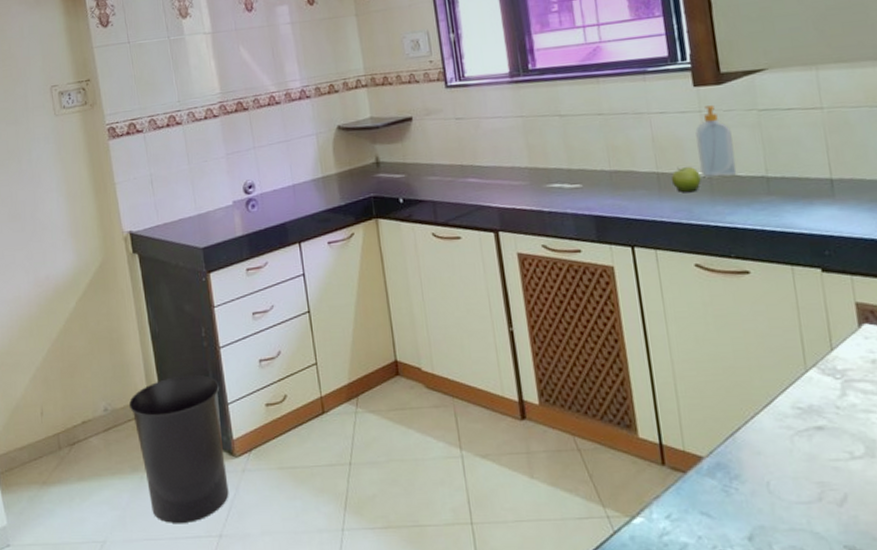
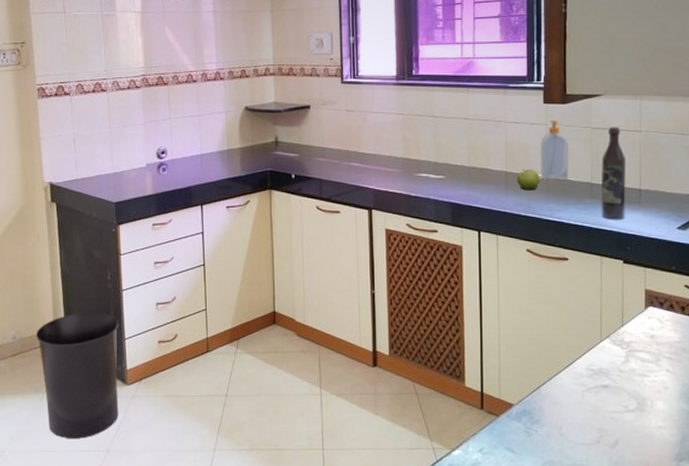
wine bottle: none [775,105,817,221] -> present [601,127,627,221]

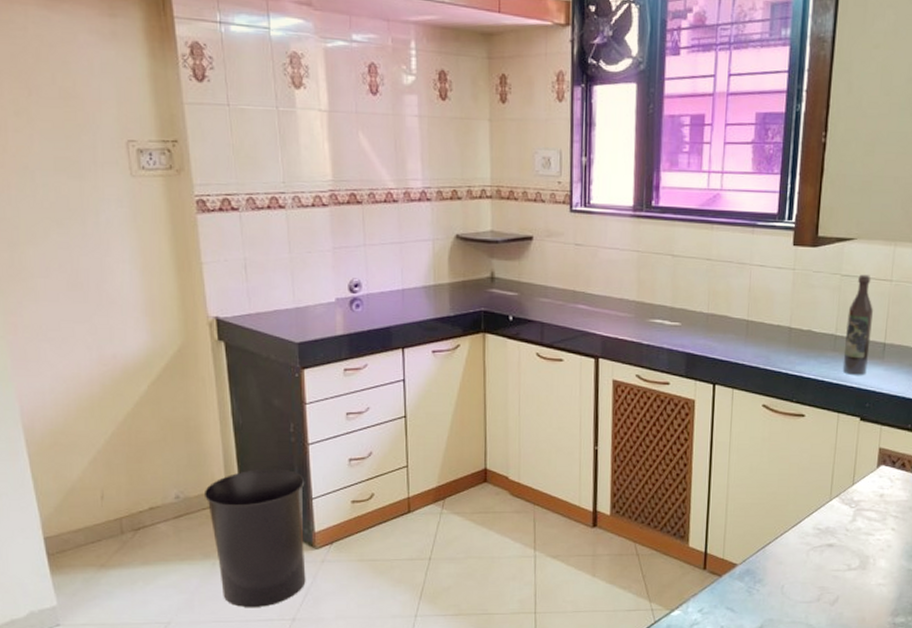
fruit: present [516,168,540,191] -> none [757,317,783,342]
soap bottle: present [539,119,569,180] -> none [783,264,816,331]

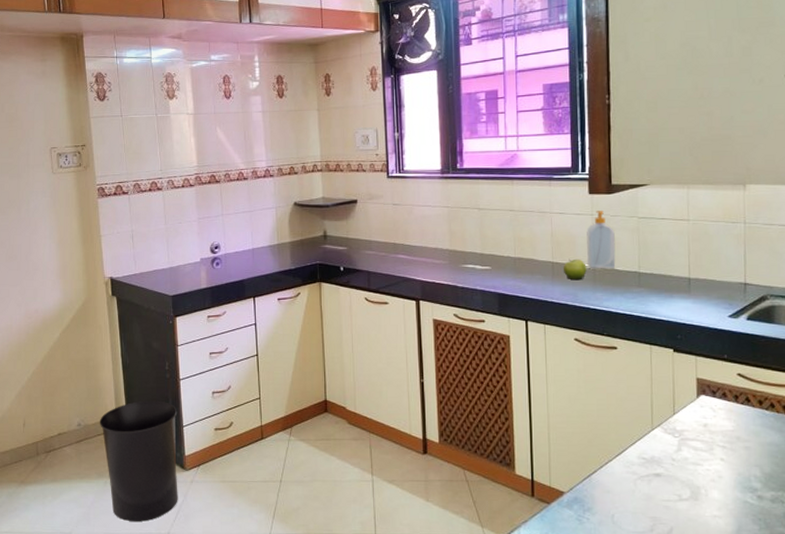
fruit: none [757,317,783,342] -> present [563,258,587,280]
soap bottle: none [783,264,816,331] -> present [585,209,616,269]
wine bottle: present [842,274,874,376] -> none [649,216,675,310]

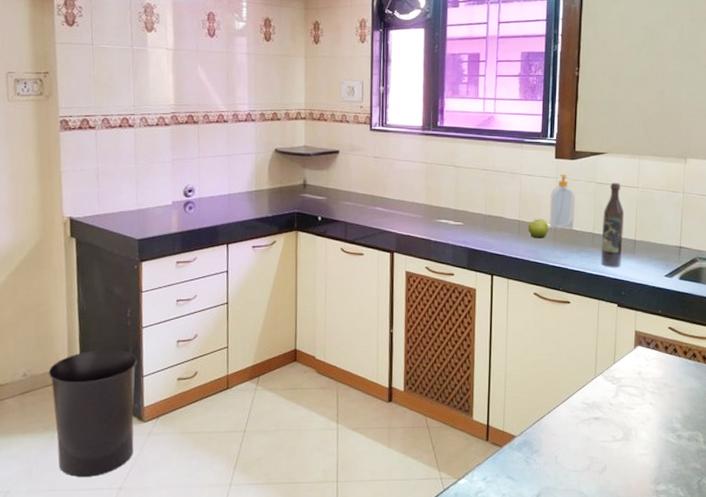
wine bottle: none [649,216,675,310] -> present [600,182,625,268]

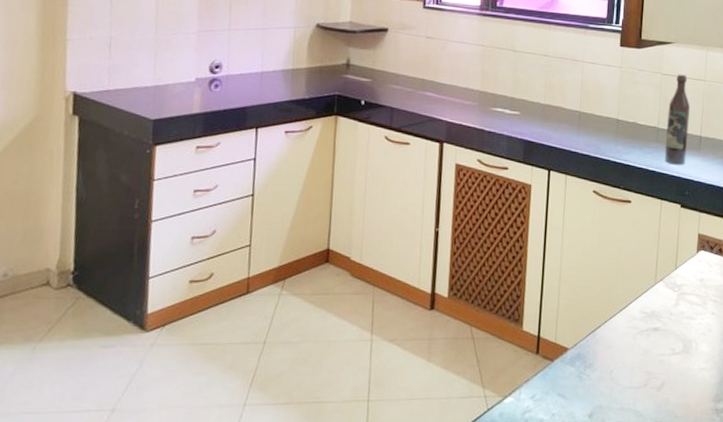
waste bin: present [48,349,137,477] -> none [34,245,143,396]
fruit: present [527,218,549,239] -> none [589,109,611,132]
soap bottle: present [549,174,575,229] -> none [611,63,640,123]

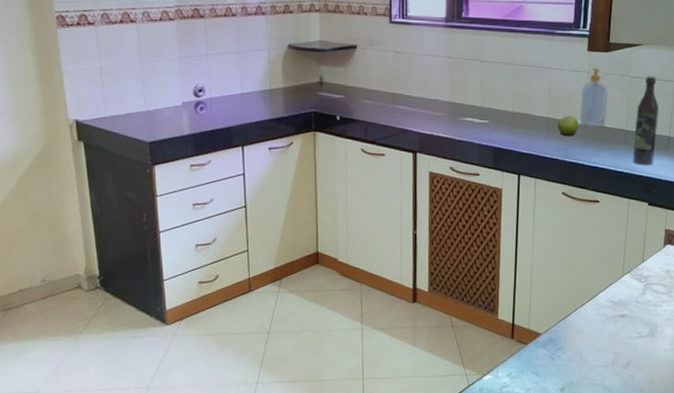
fruit: none [589,109,611,132] -> present [557,115,579,136]
soap bottle: none [611,63,640,123] -> present [579,67,608,126]

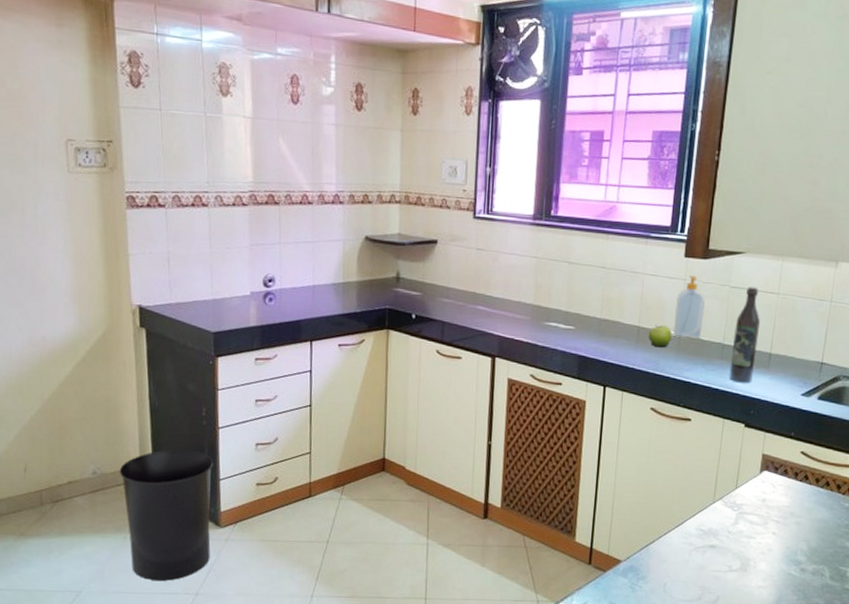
waste bin: none [67,254,159,377] -> present [119,449,213,581]

